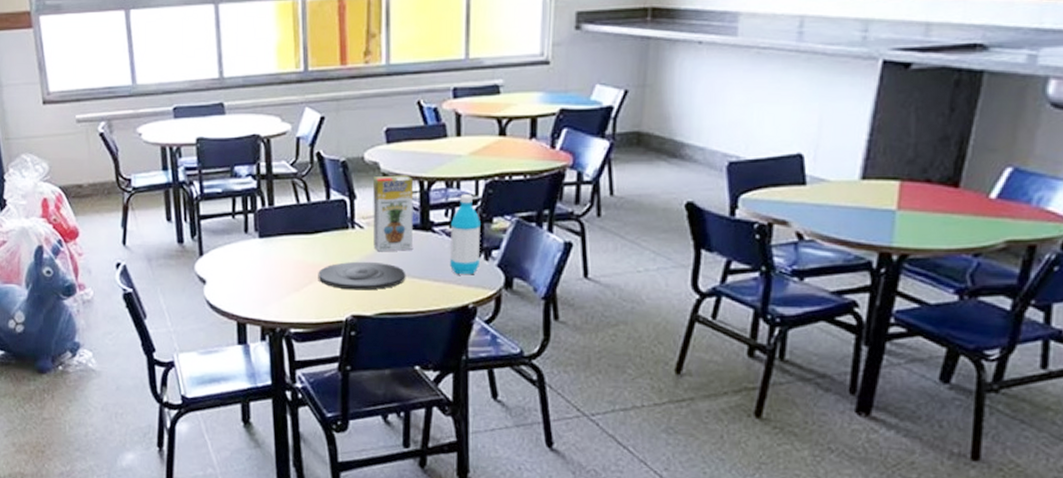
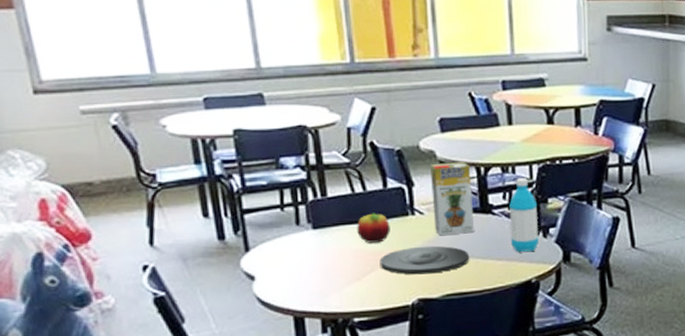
fruit: none [299,225,330,255] -> present [357,213,390,243]

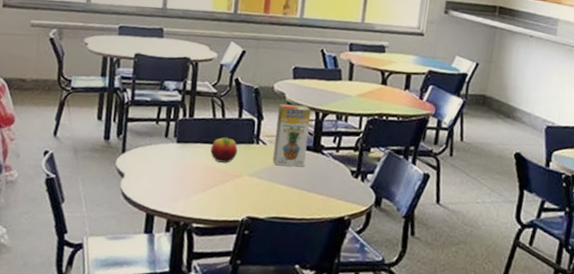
plate: present [379,245,470,275] -> none [222,171,297,197]
water bottle: present [508,178,539,253] -> none [333,126,361,192]

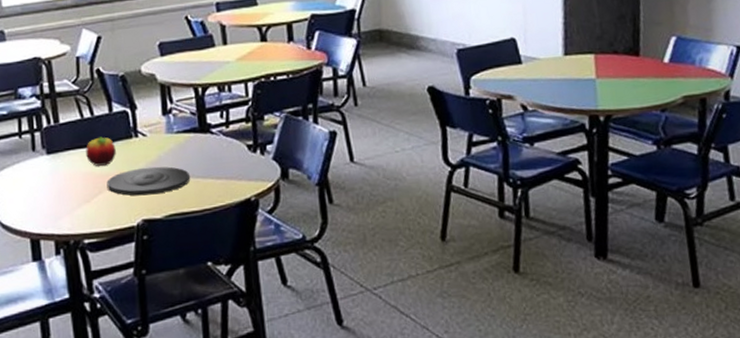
plate: none [222,171,297,197] -> present [107,166,191,196]
juice box: present [273,104,312,167] -> none [150,83,194,157]

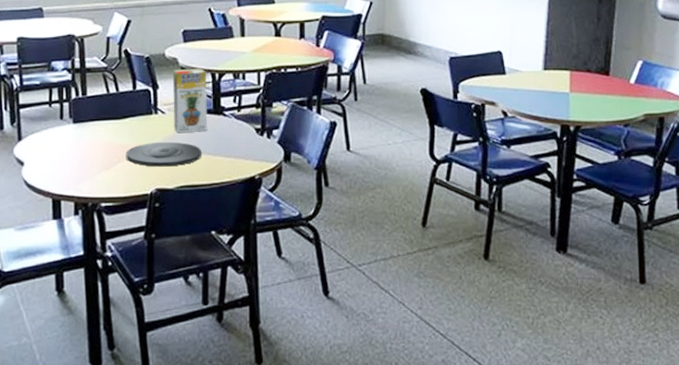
fruit: present [86,137,116,166] -> none [109,111,136,137]
juice box: none [150,83,194,157] -> present [172,69,207,133]

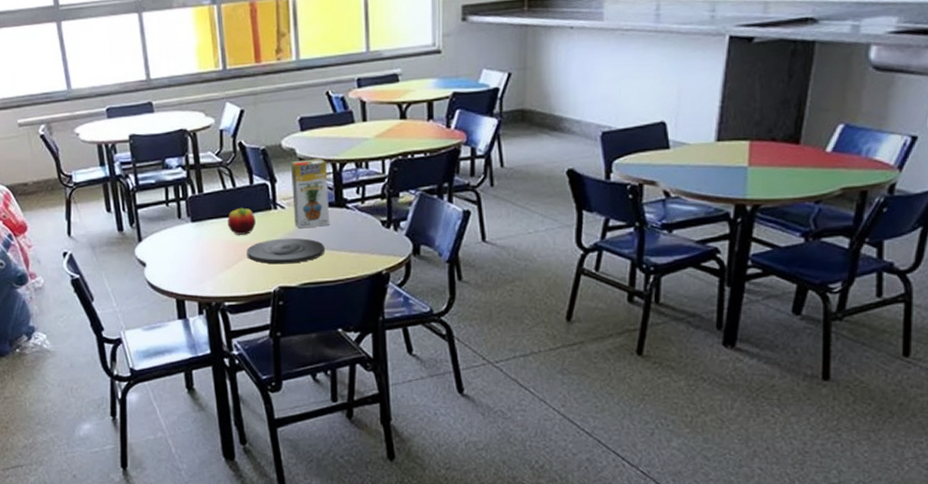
fruit: none [109,111,136,137] -> present [227,207,256,235]

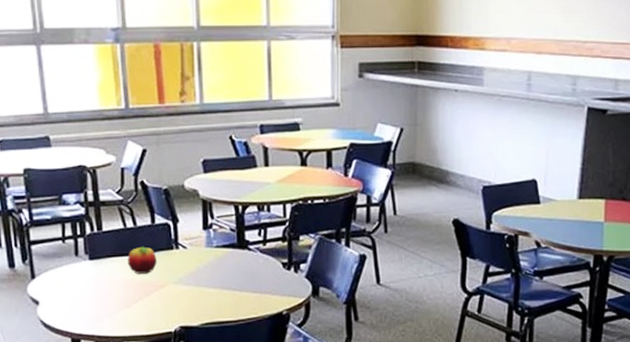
plate: present [246,237,325,264] -> none [147,277,227,304]
juice box: present [290,159,329,229] -> none [193,201,231,269]

